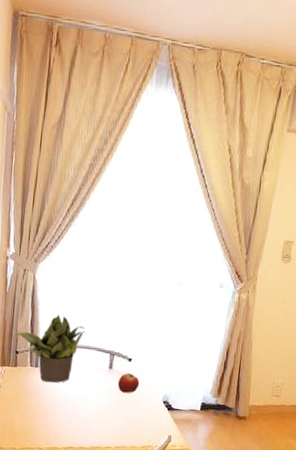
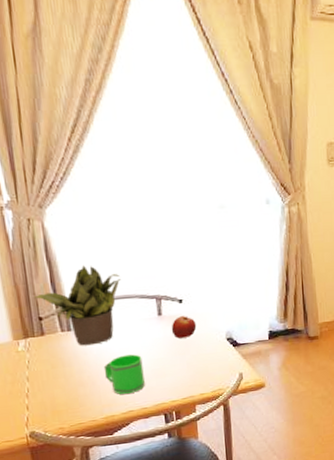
mug: none [56,397,89,432] -> present [103,354,145,395]

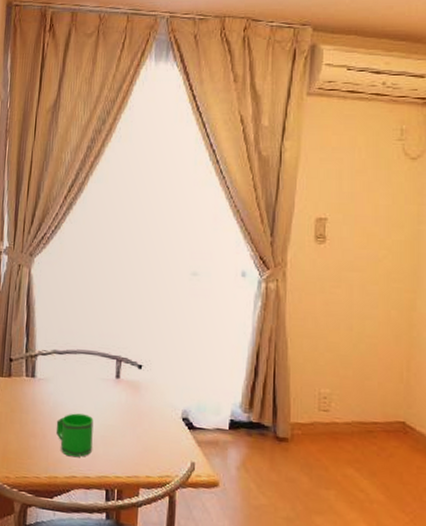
potted plant: present [34,265,121,346] -> none [10,314,87,397]
fruit: present [171,316,197,338] -> none [126,383,153,408]

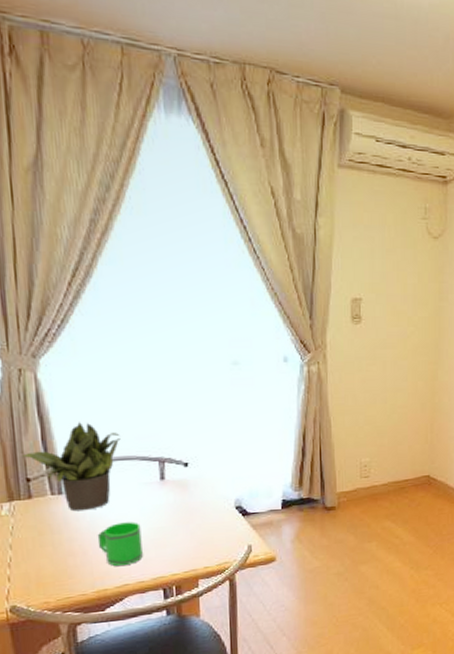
potted plant: none [10,314,87,397] -> present [22,422,121,512]

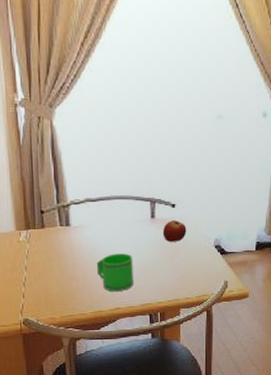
potted plant: present [22,422,121,512] -> none [38,164,119,242]
fruit: none [174,481,203,505] -> present [162,220,187,242]

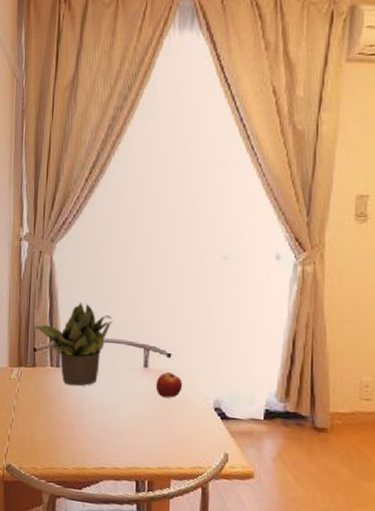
potted plant: none [38,164,119,242] -> present [33,302,113,387]
mug: present [96,253,133,292] -> none [83,403,122,448]

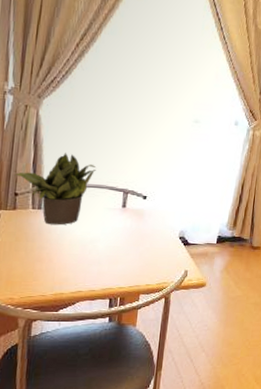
fruit: present [155,372,183,398] -> none [131,211,155,231]

